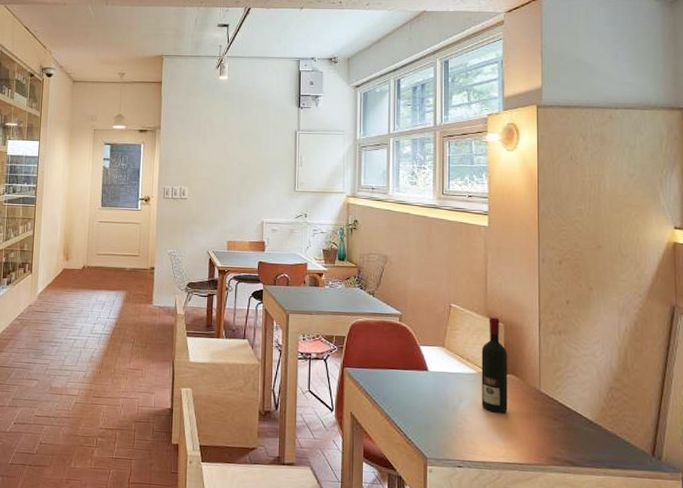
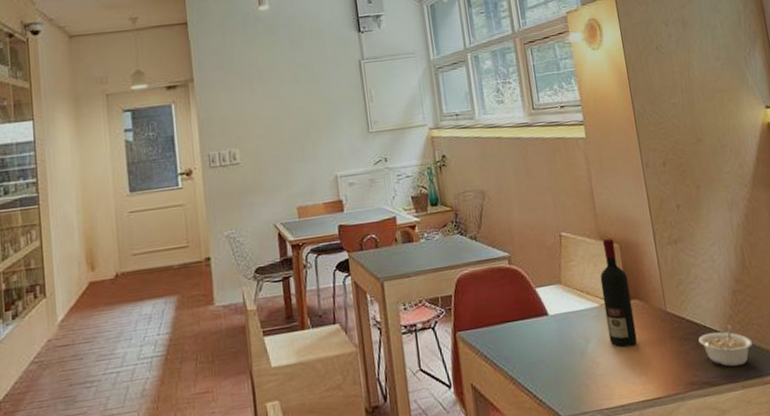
legume: none [568,416,621,455] -> present [698,325,752,367]

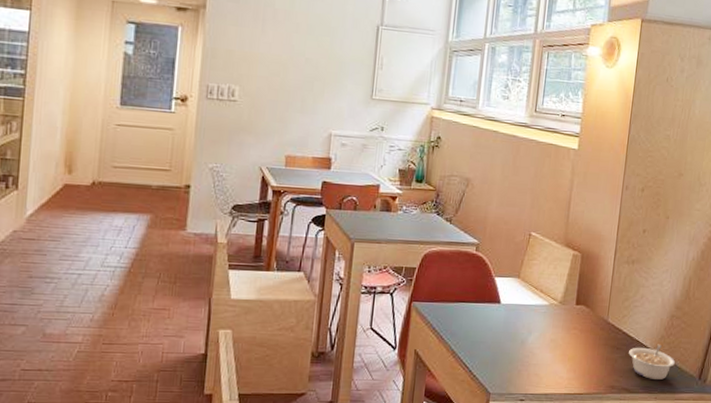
wine bottle: present [600,237,637,347] -> none [550,245,581,344]

